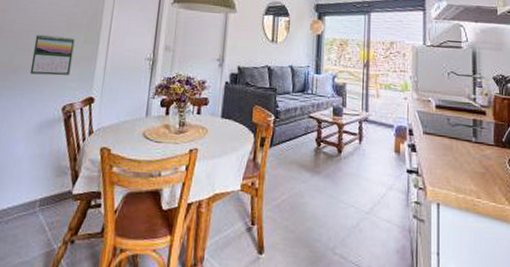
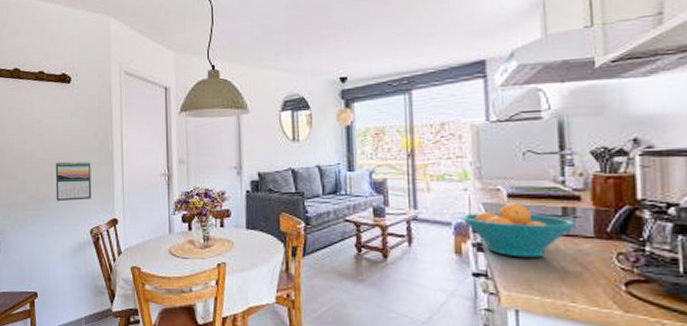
fruit bowl: none [401,112,483,160] -> present [460,202,578,258]

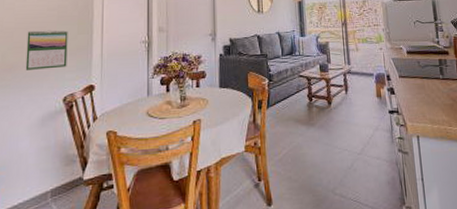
fruit bowl: present [460,202,578,258] -> none [379,57,448,97]

